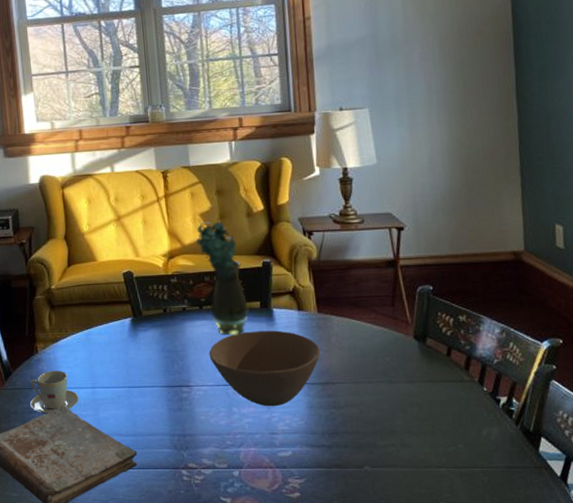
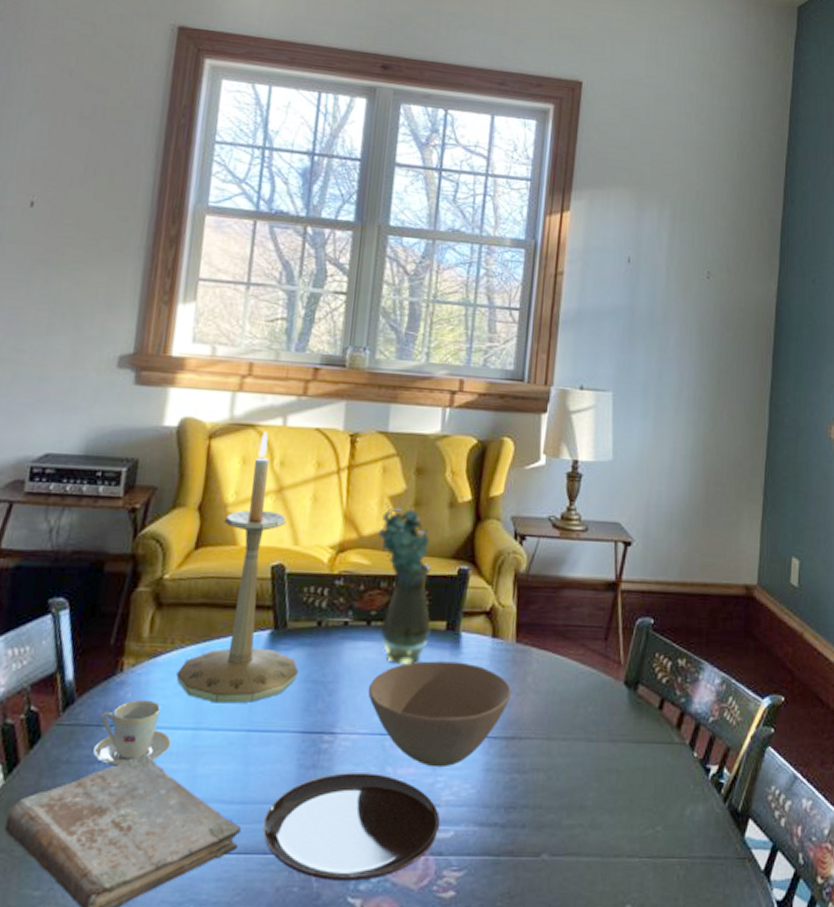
candlestick: none [73,178,157,370] -> present [176,432,299,704]
plate: none [151,412,281,486] -> present [262,773,441,881]

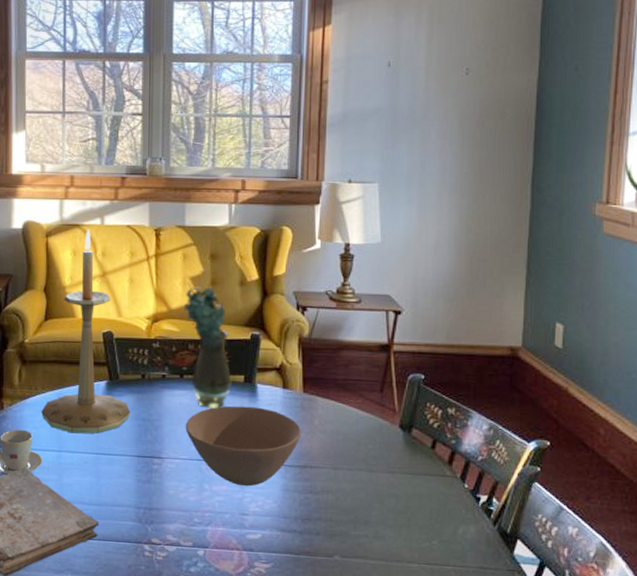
plate: present [262,773,441,881] -> none [114,487,250,566]

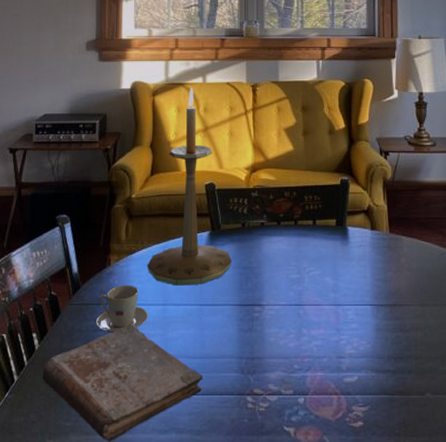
vase: present [183,282,232,408] -> none [279,133,325,253]
bowl: present [185,405,302,487] -> none [283,249,391,329]

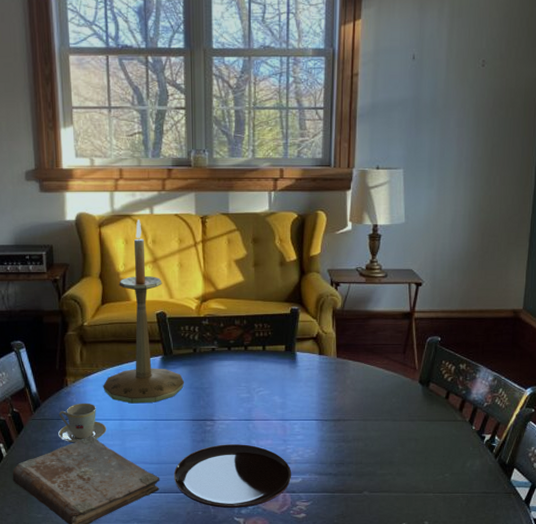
plate: none [218,334,347,414] -> present [173,444,292,508]

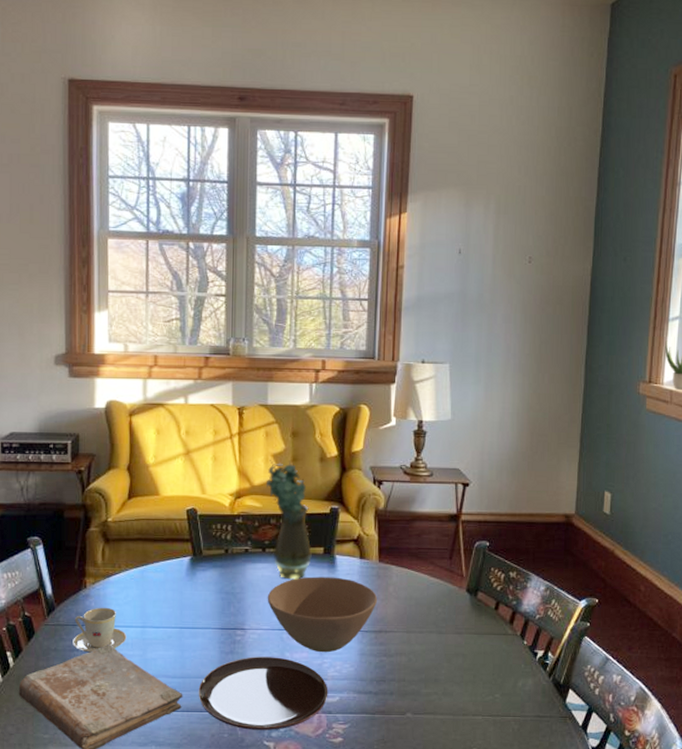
candlestick: present [103,220,185,404] -> none [125,409,215,609]
vase: none [229,264,274,375] -> present [265,459,312,580]
bowl: none [233,372,336,440] -> present [267,576,378,653]

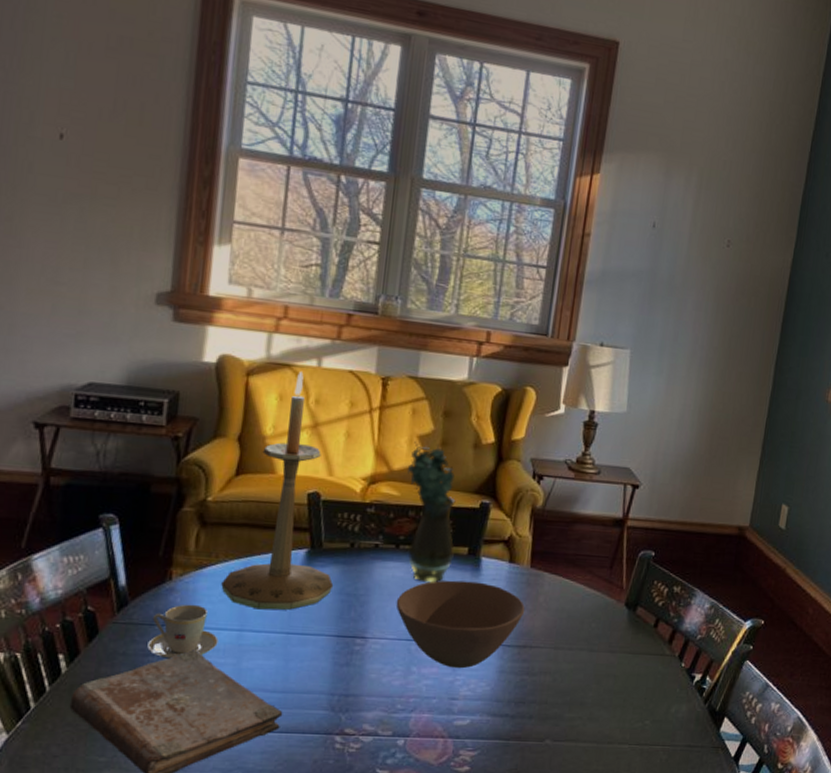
candlestick: none [125,409,215,609] -> present [221,372,334,610]
plate: present [198,657,328,730] -> none [301,670,459,757]

